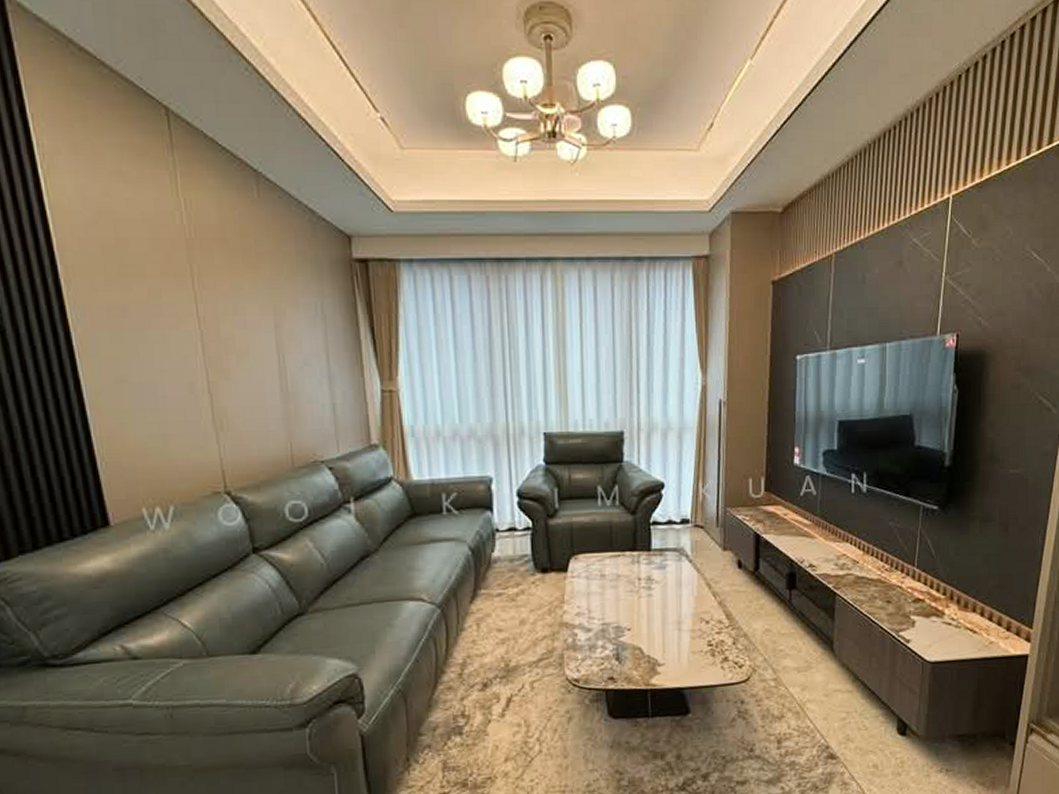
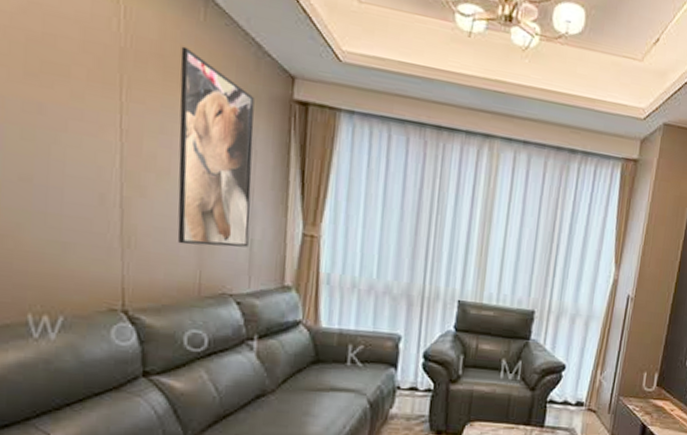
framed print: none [241,226,332,419] -> present [177,46,255,248]

